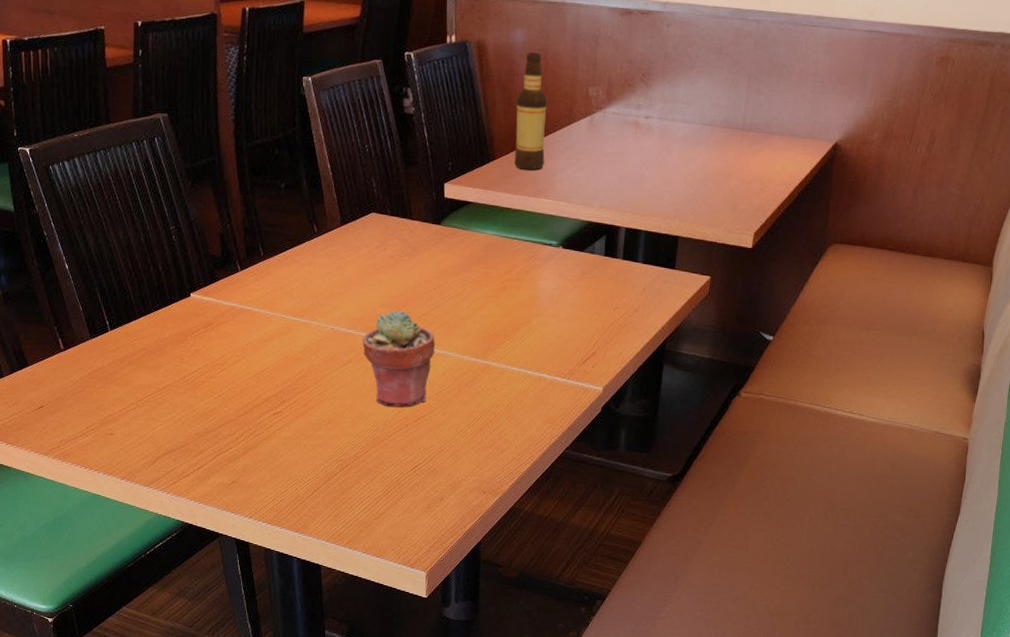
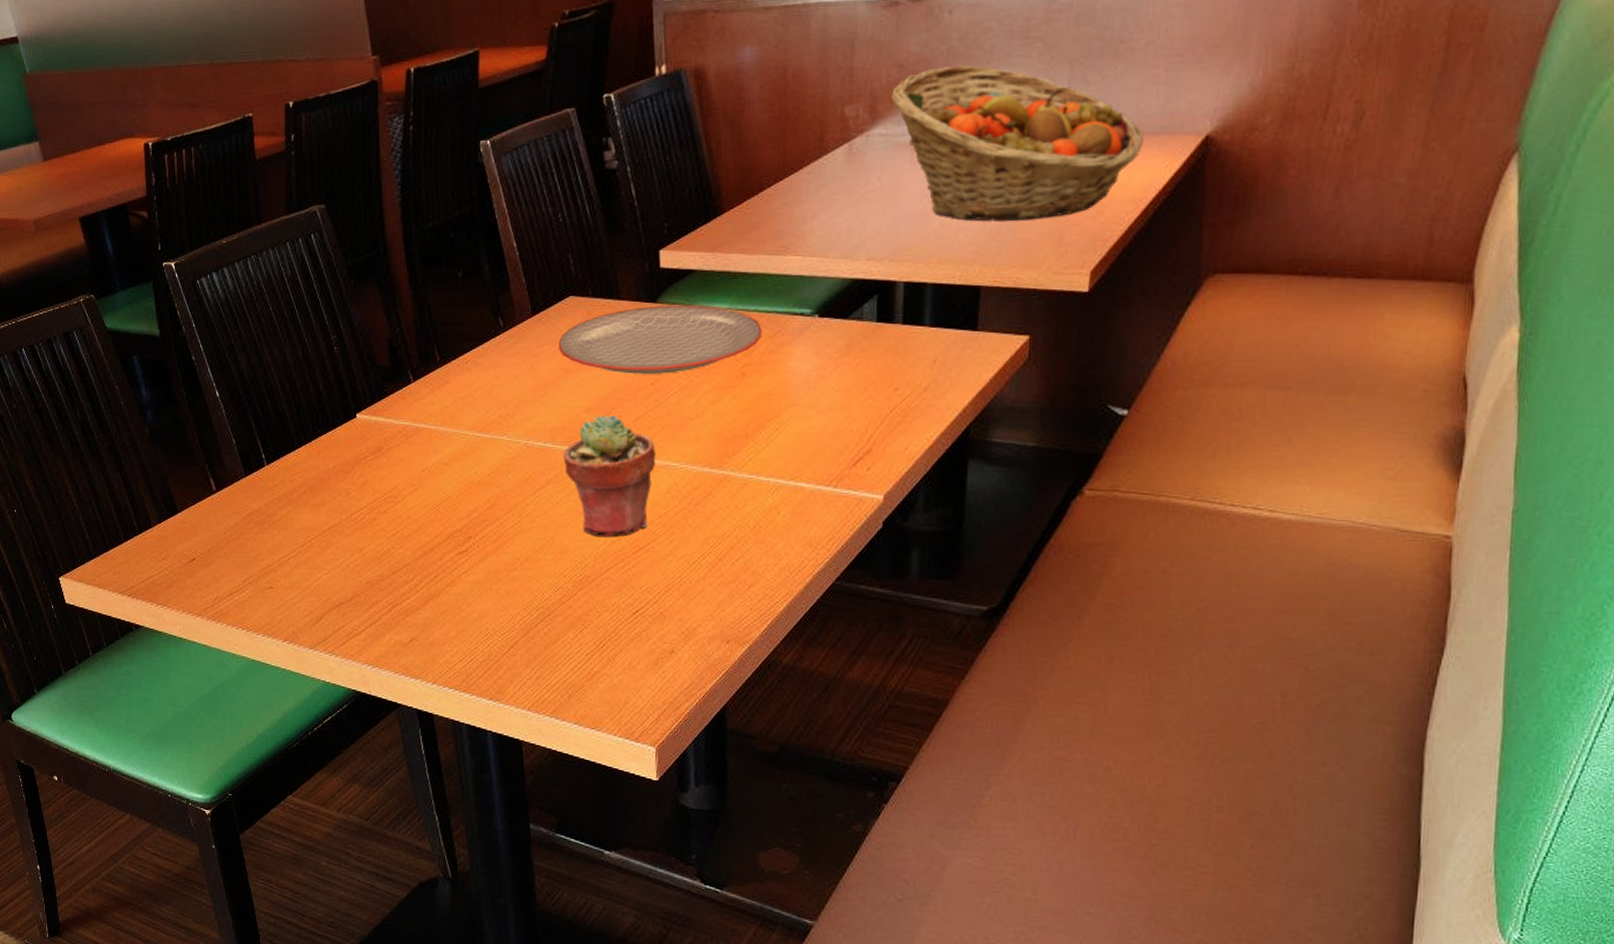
plate: none [361,227,520,282] -> present [558,304,762,374]
bottle: present [514,52,547,170] -> none [748,71,789,222]
fruit basket: none [623,67,795,191] -> present [891,64,1144,221]

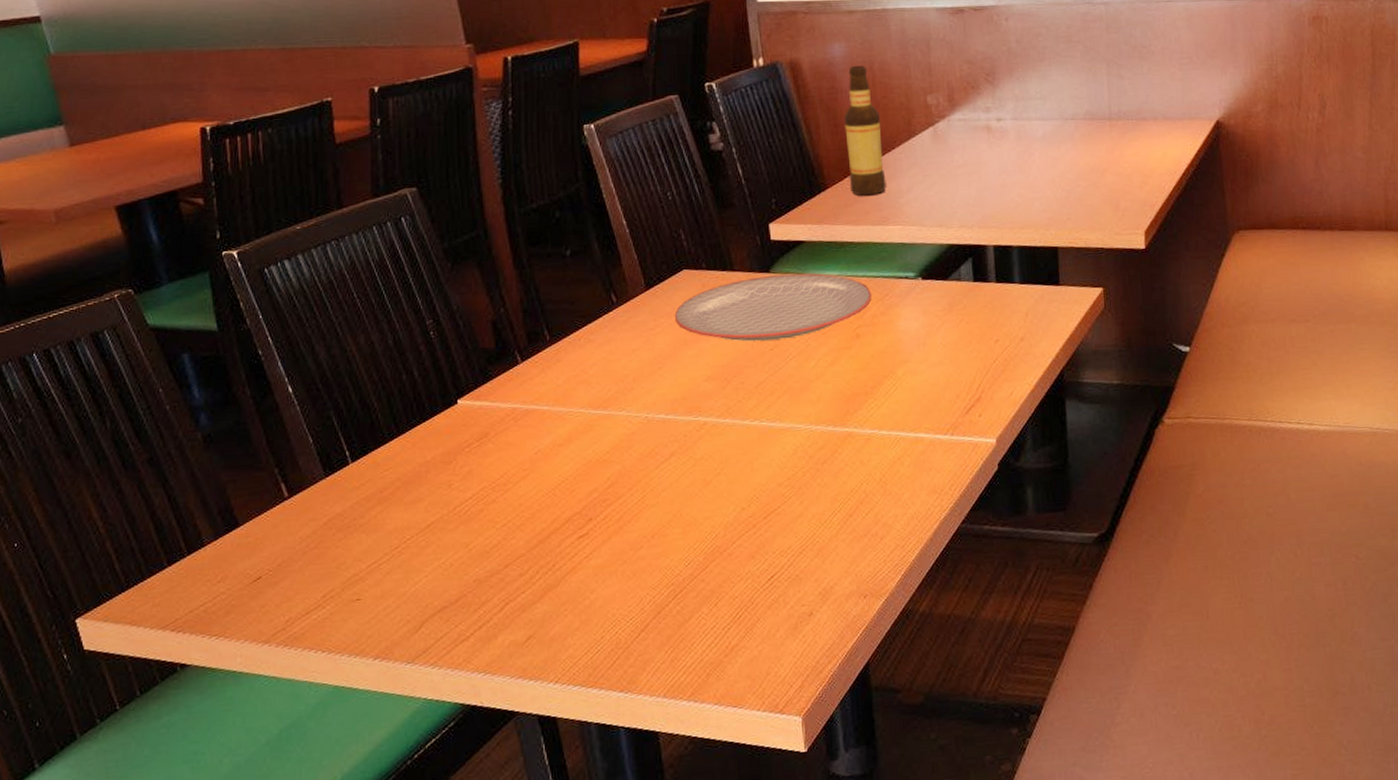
potted succulent: present [563,414,656,536] -> none [686,382,781,504]
bottle: none [748,71,789,222] -> present [844,65,886,196]
fruit basket: present [891,64,1144,221] -> none [965,62,1172,191]

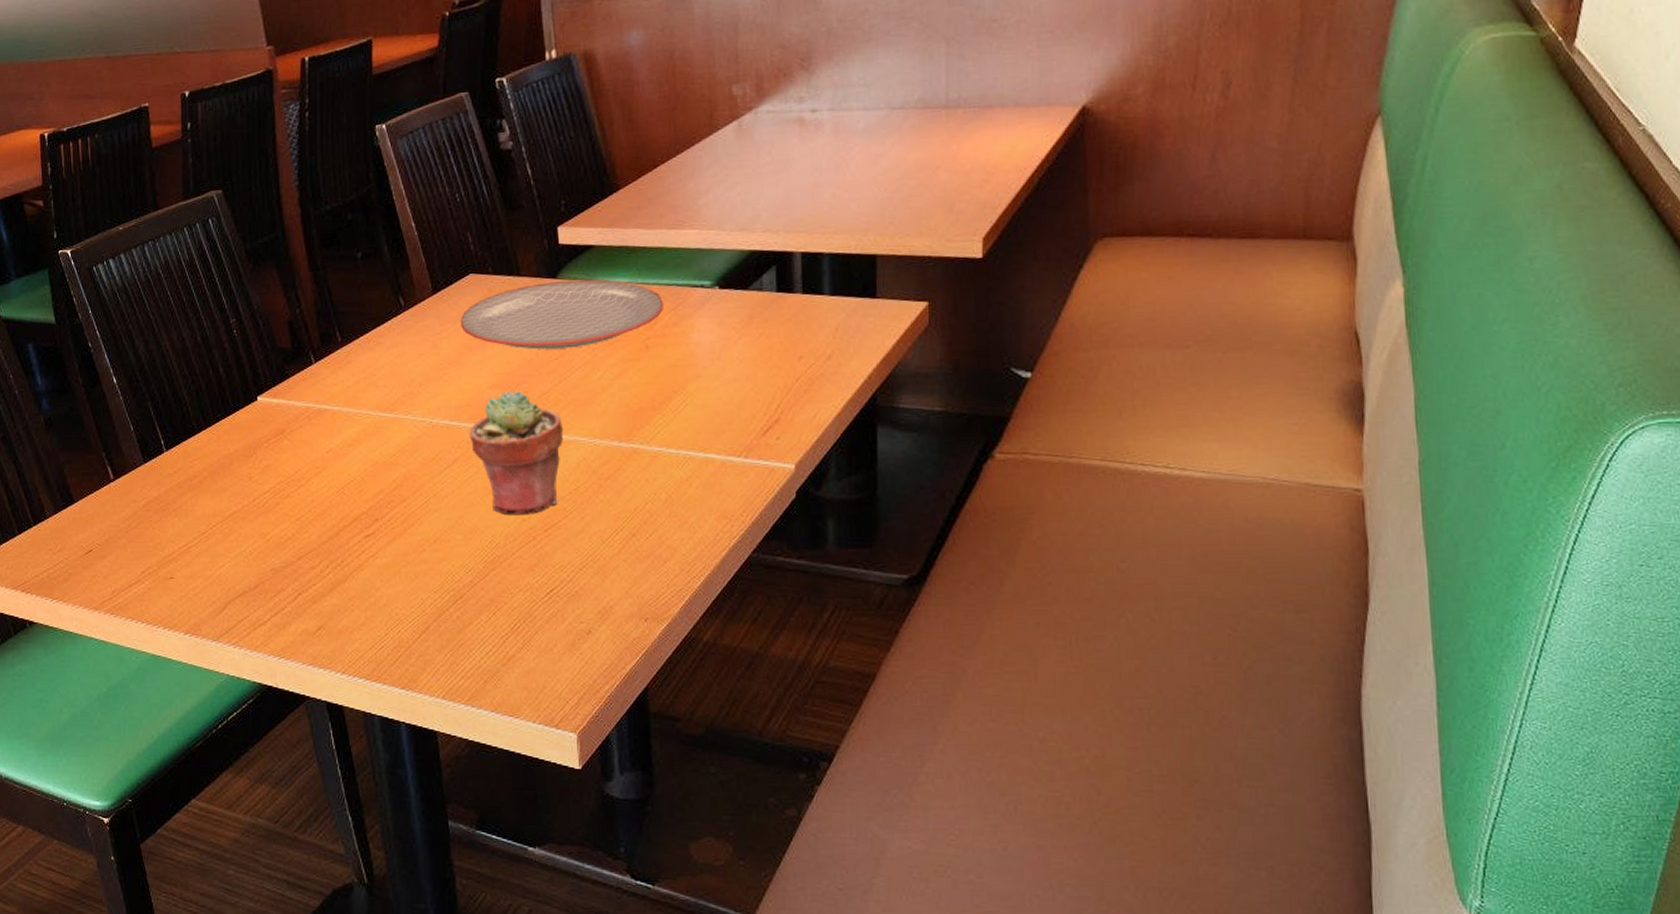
potted succulent: none [686,382,781,504] -> present [469,390,564,514]
bottle: present [844,65,886,196] -> none [640,54,683,197]

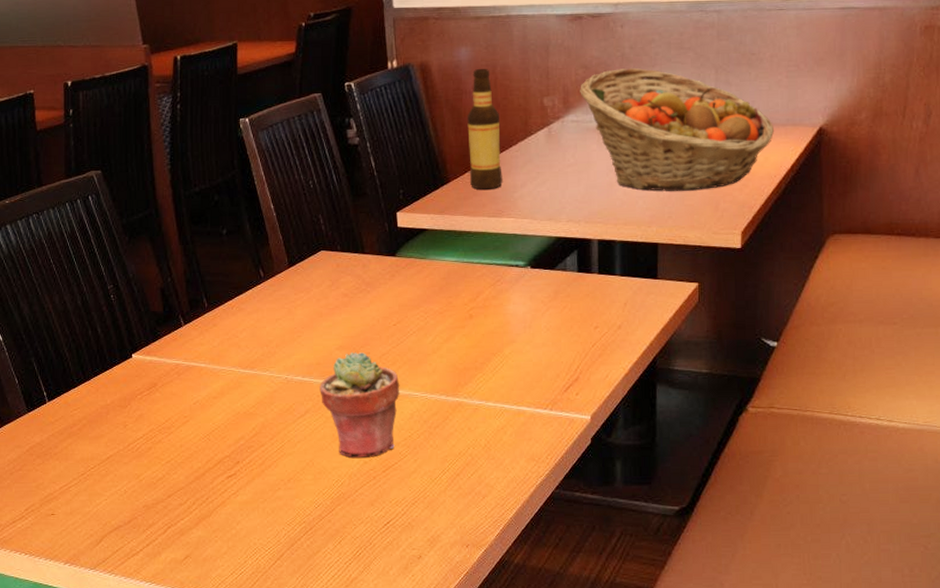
plate: present [460,279,664,350] -> none [312,258,485,317]
bottle: none [640,54,683,197] -> present [467,68,503,190]
fruit basket: none [776,44,1024,192] -> present [580,67,775,191]

